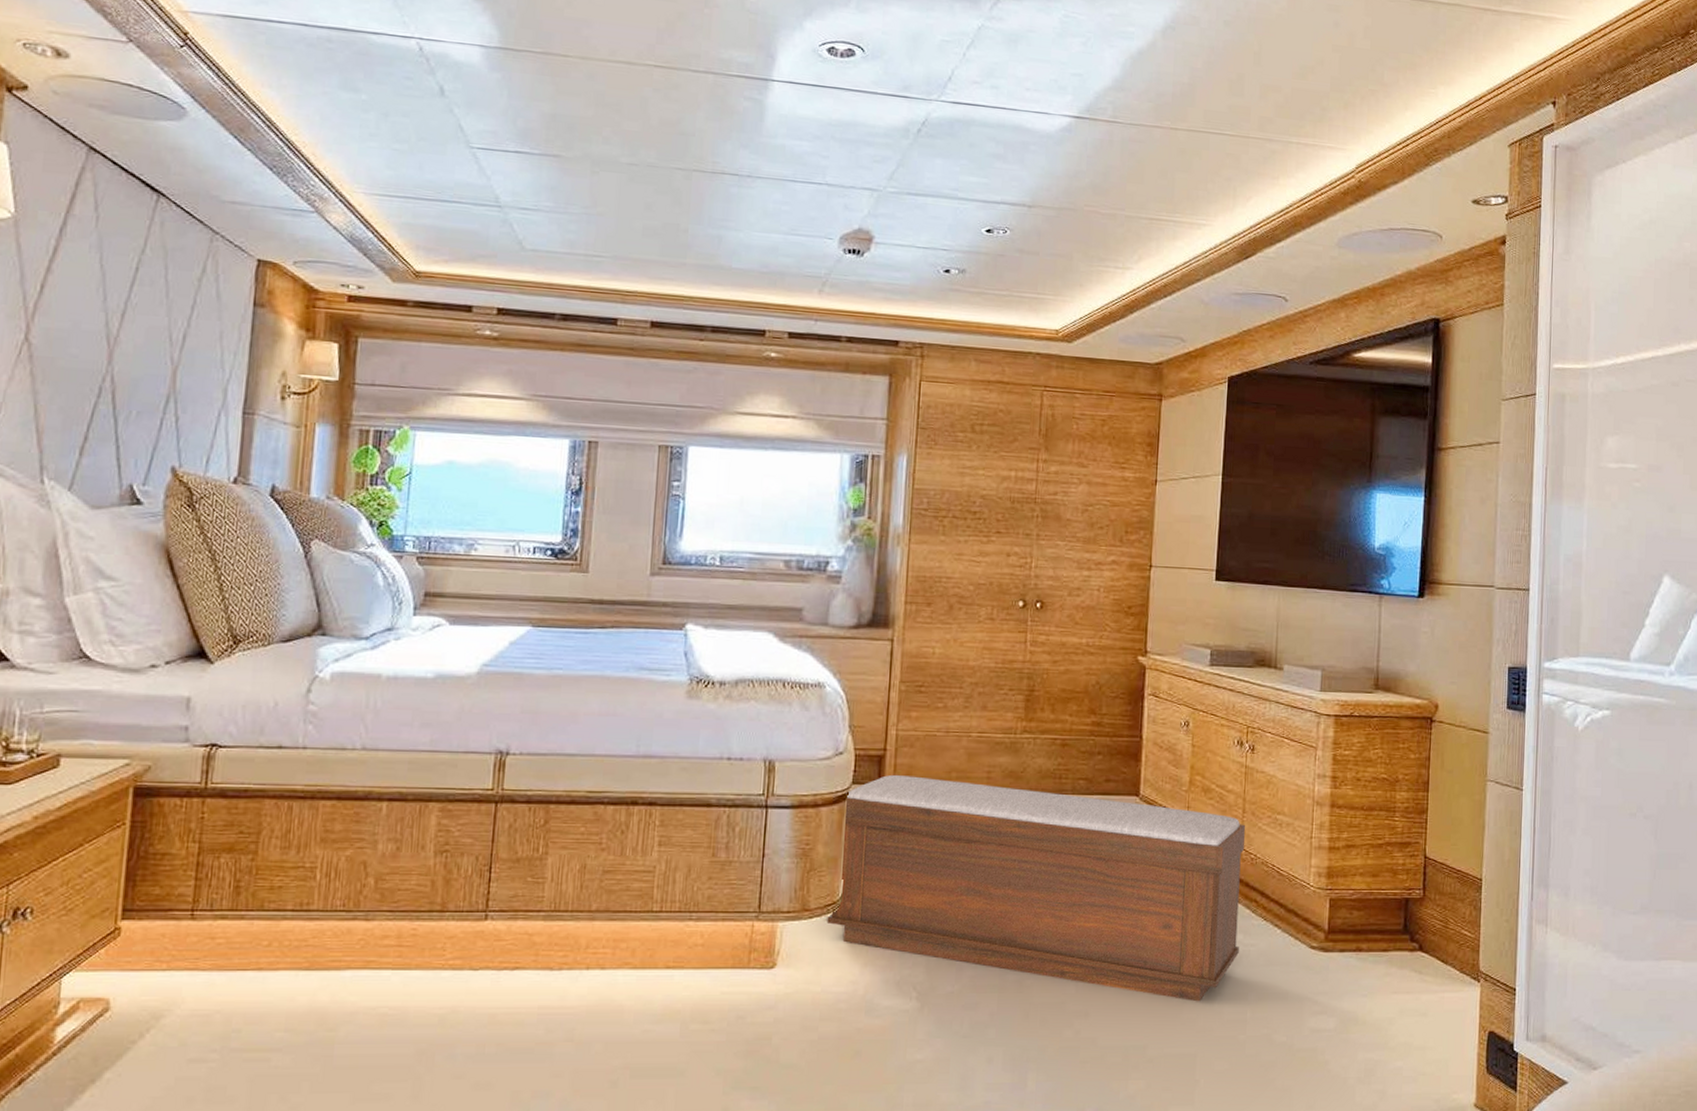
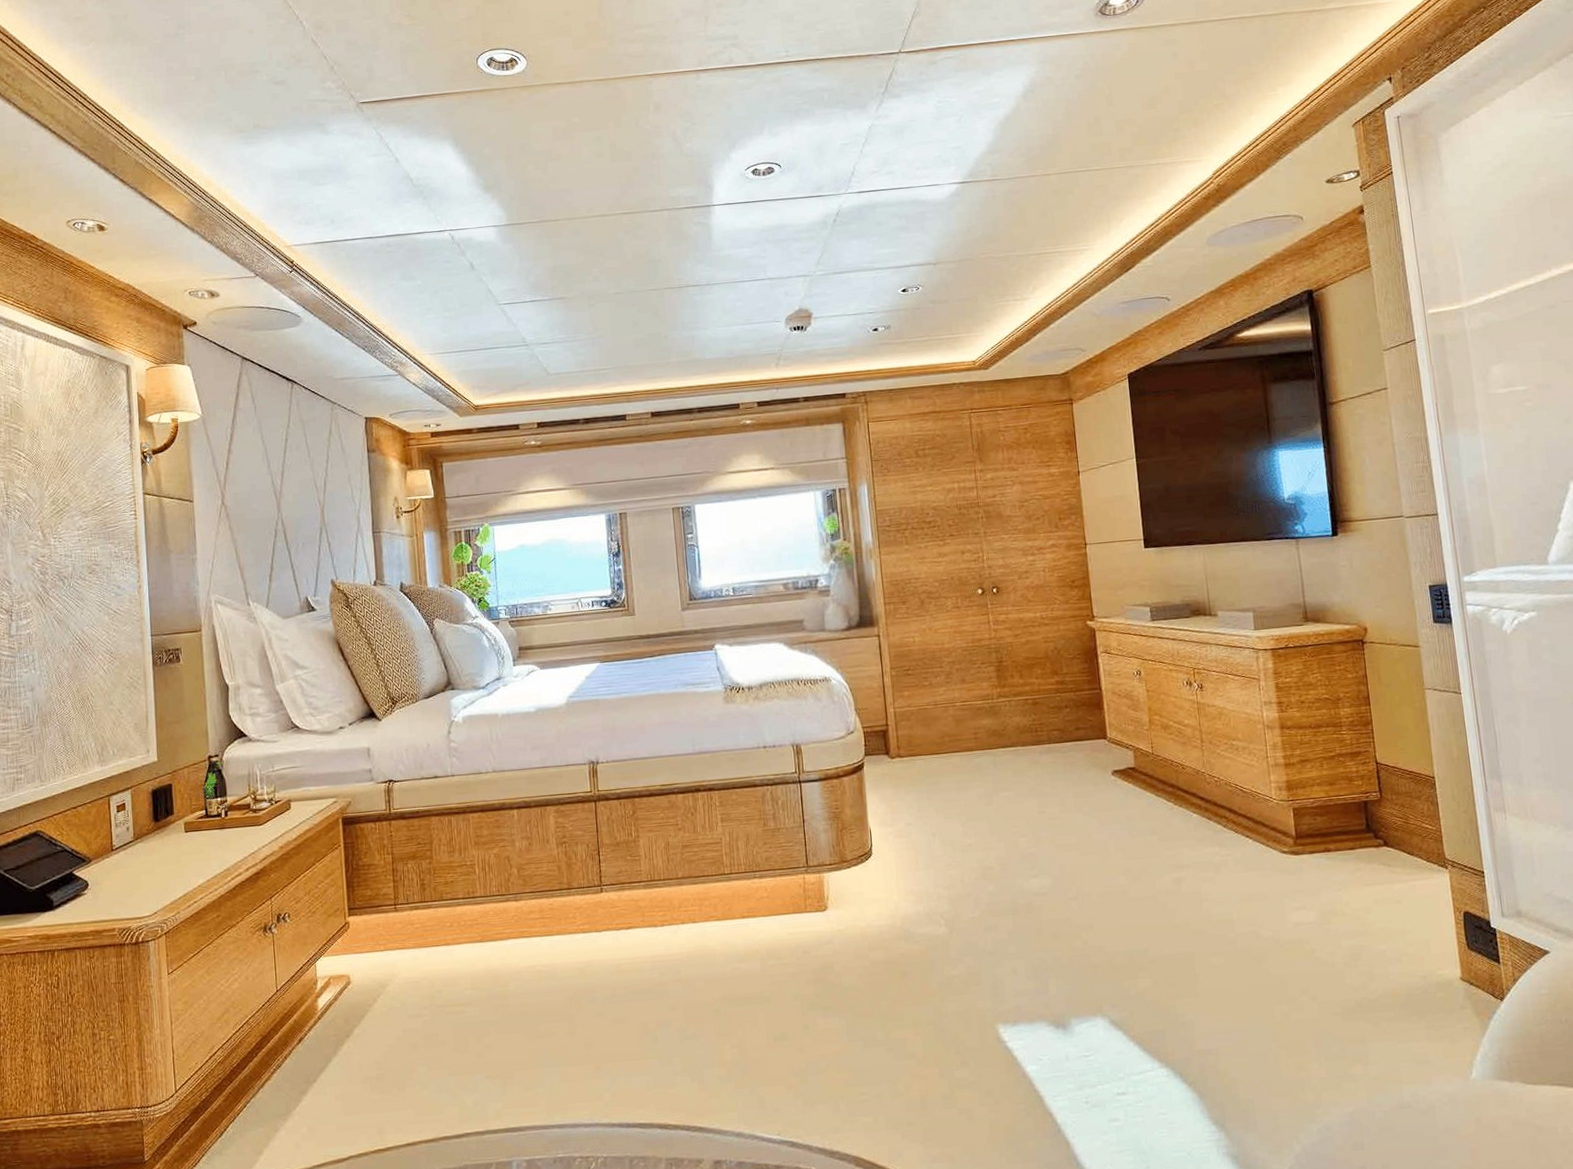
bench: present [826,775,1246,1002] -> none [861,743,1217,908]

